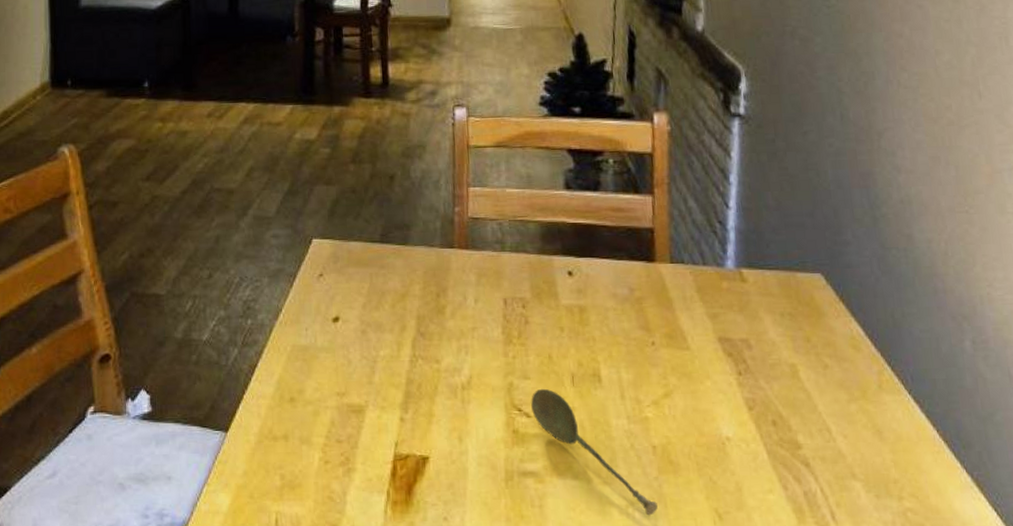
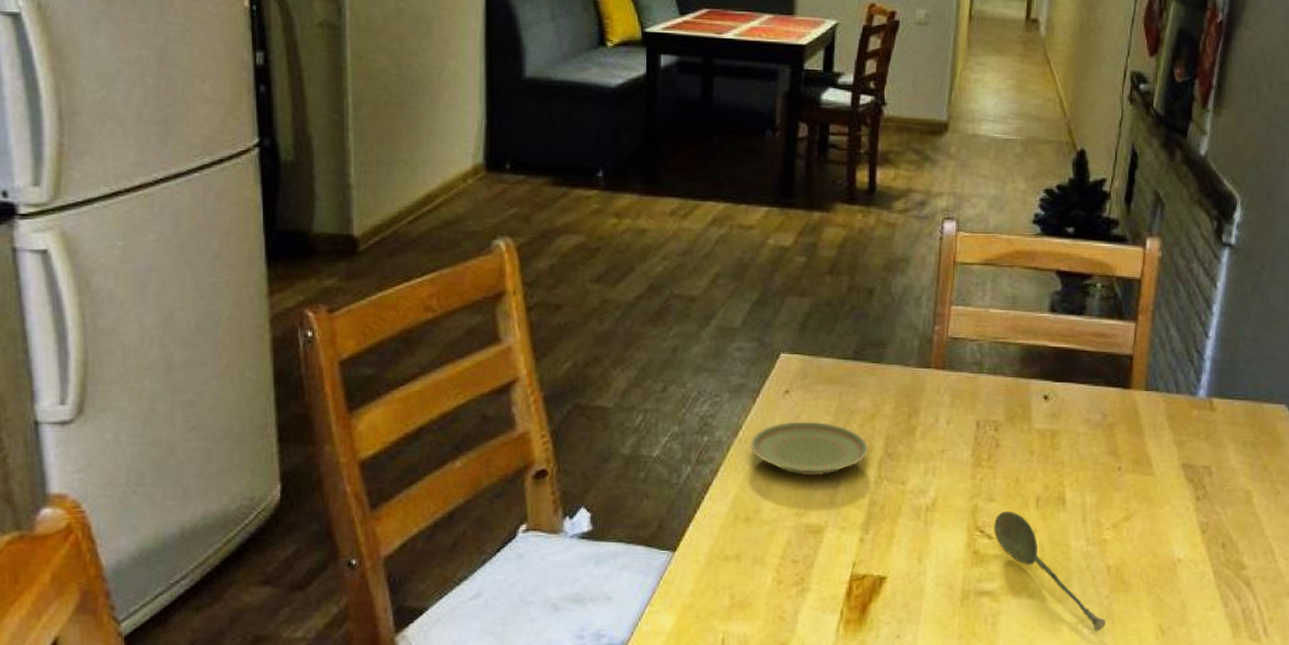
plate: none [290,303,402,357] -> present [750,421,869,476]

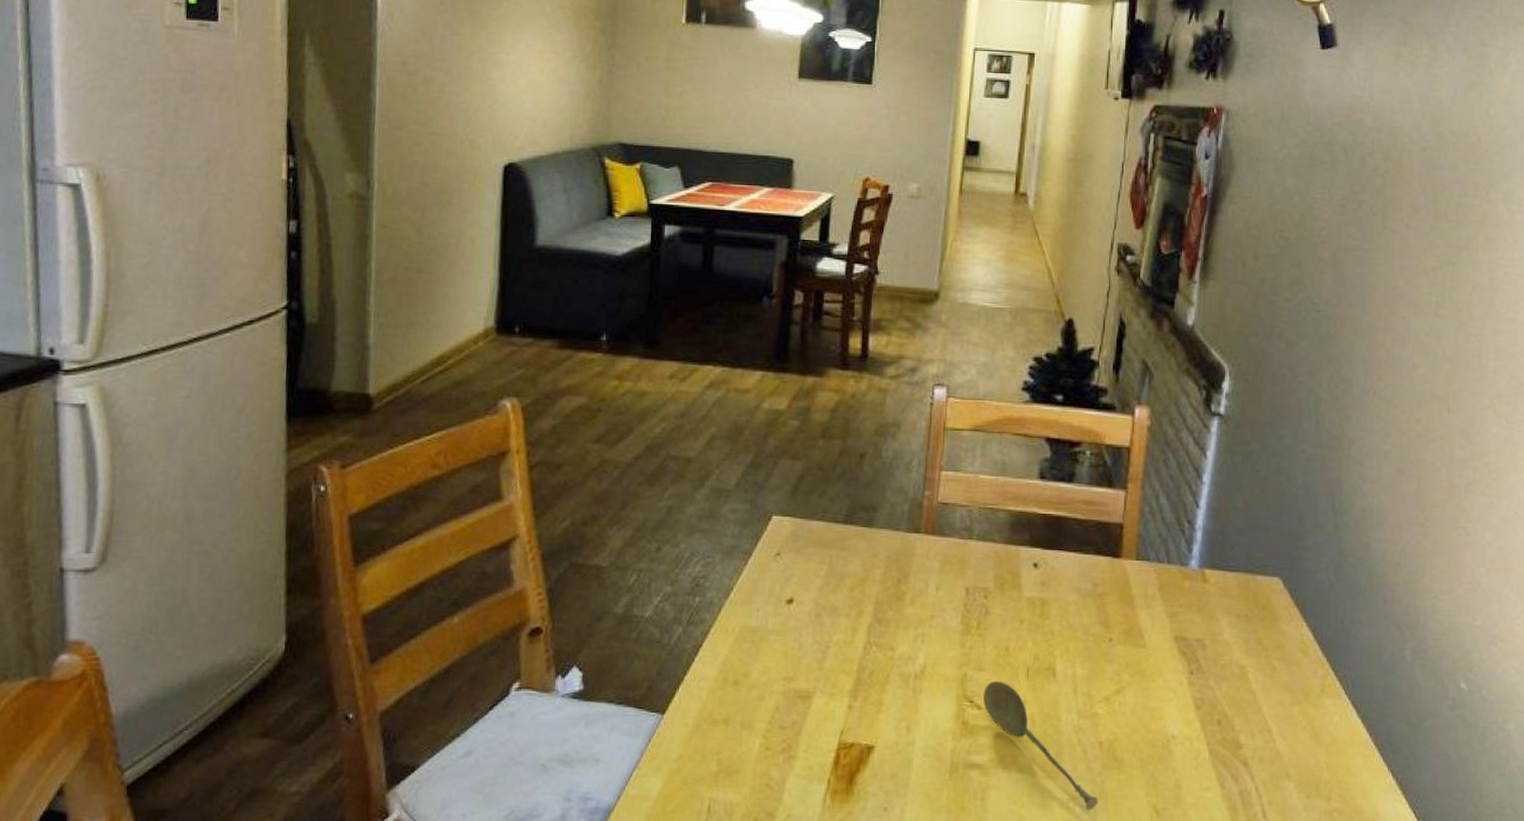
plate: present [750,421,869,476] -> none [741,584,858,640]

